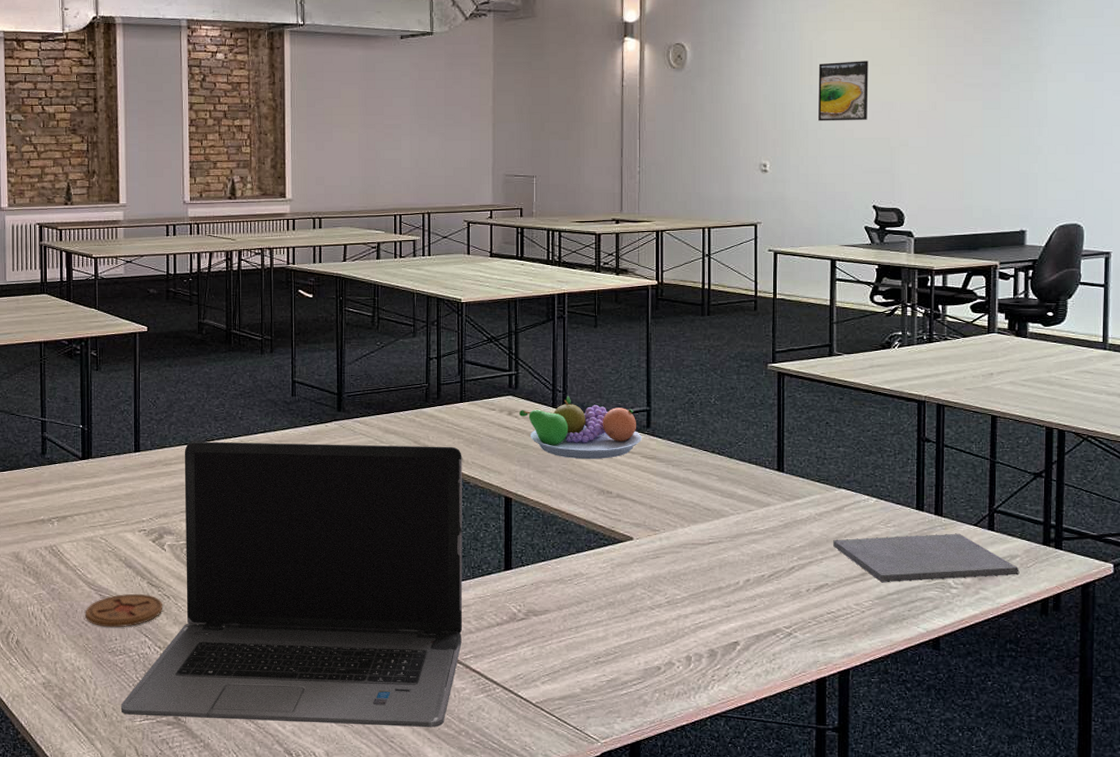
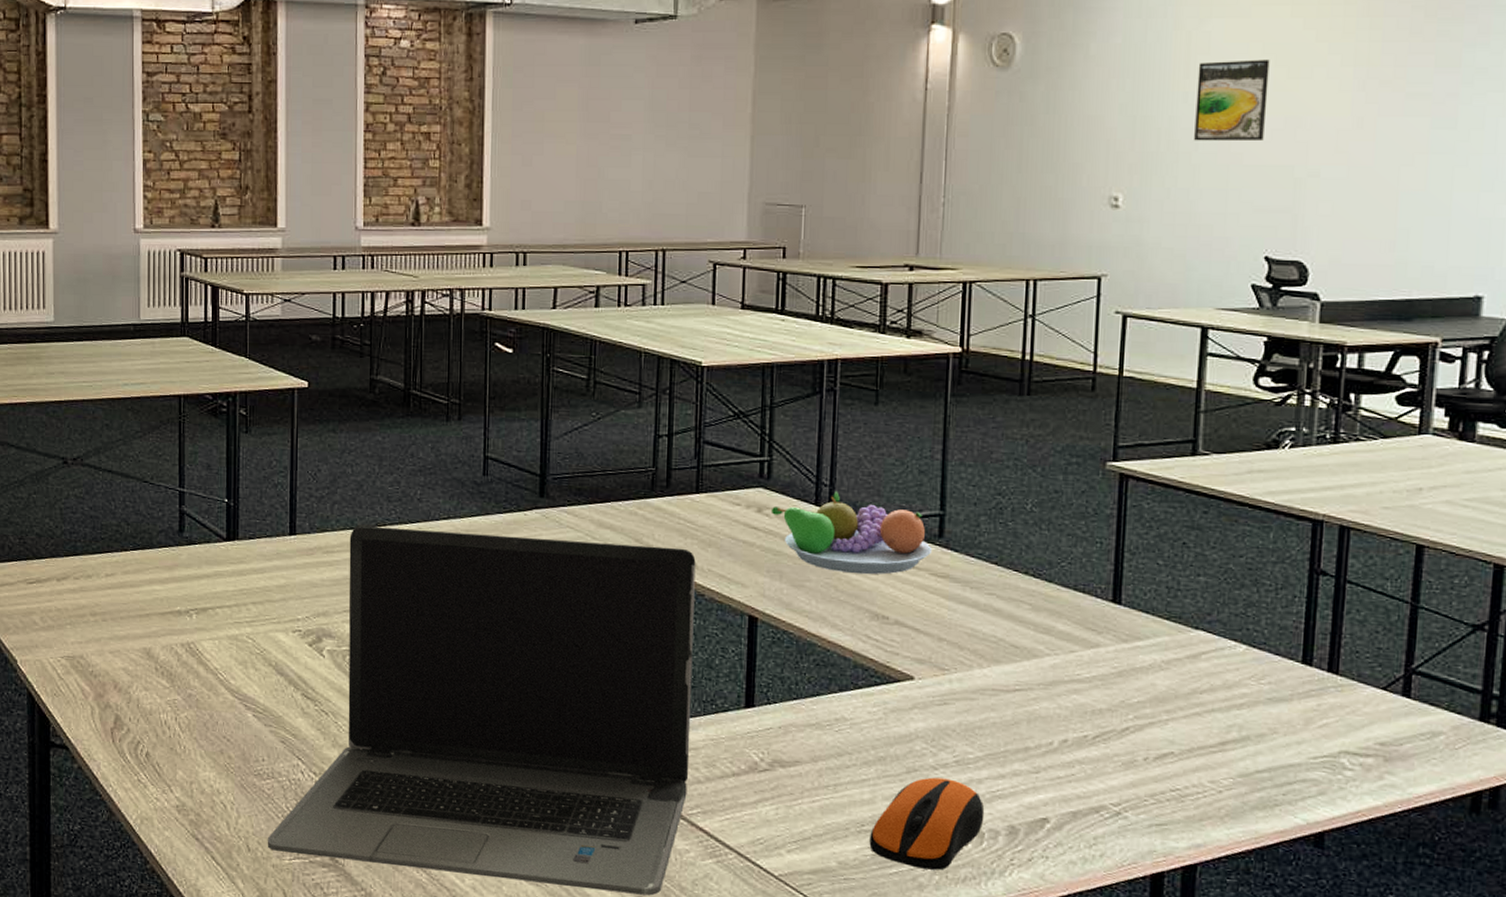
coaster: present [85,593,163,628] -> none [226,706,320,746]
computer mouse: none [605,616,691,689] -> present [869,777,985,870]
notepad: present [833,533,1020,582] -> none [1184,695,1444,759]

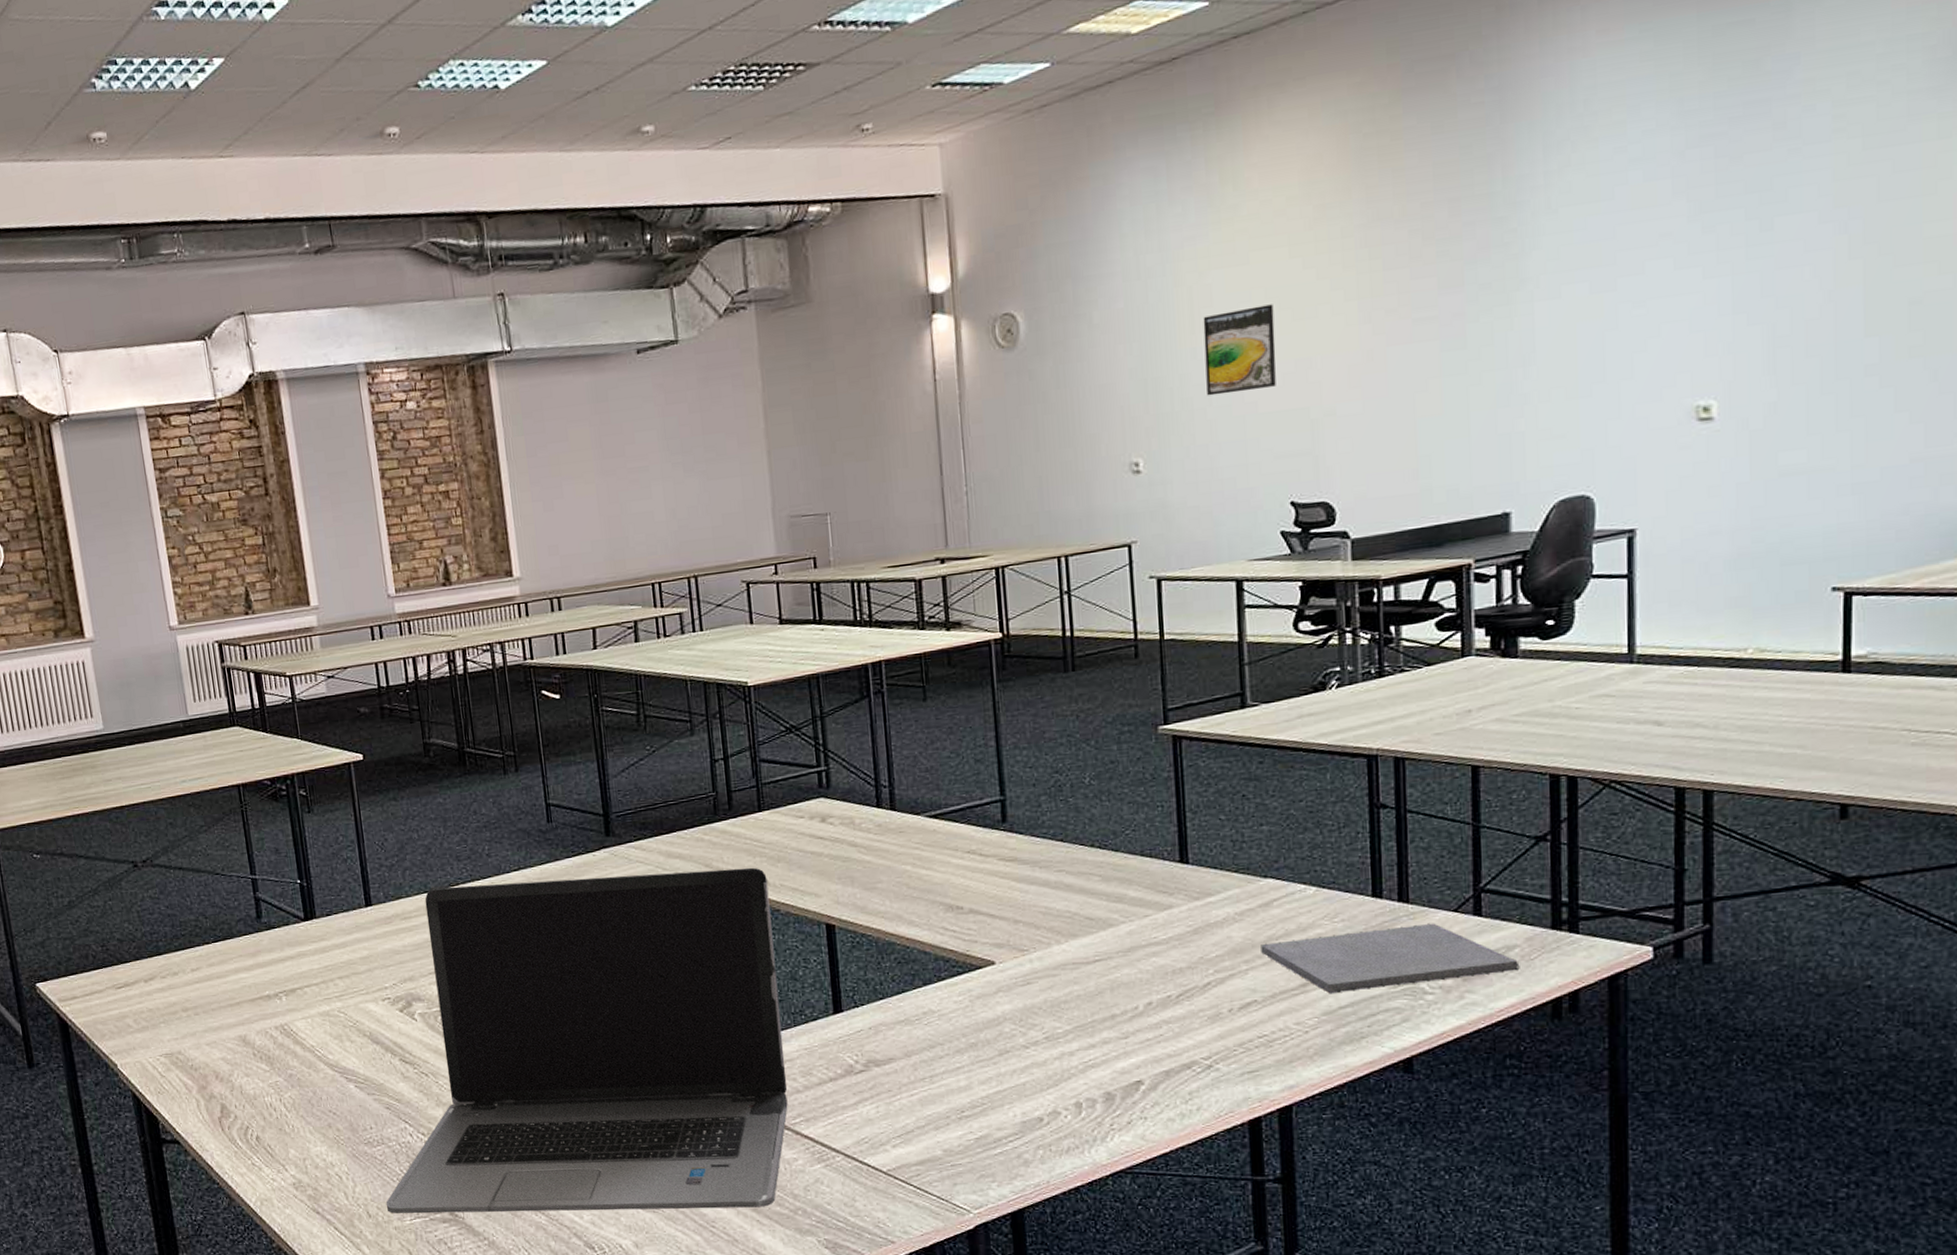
fruit bowl: present [770,490,933,575] -> none [834,790,998,870]
computer mouse: present [869,777,985,870] -> none [970,1055,1080,1146]
notepad: none [1184,695,1444,759] -> present [1261,923,1520,993]

